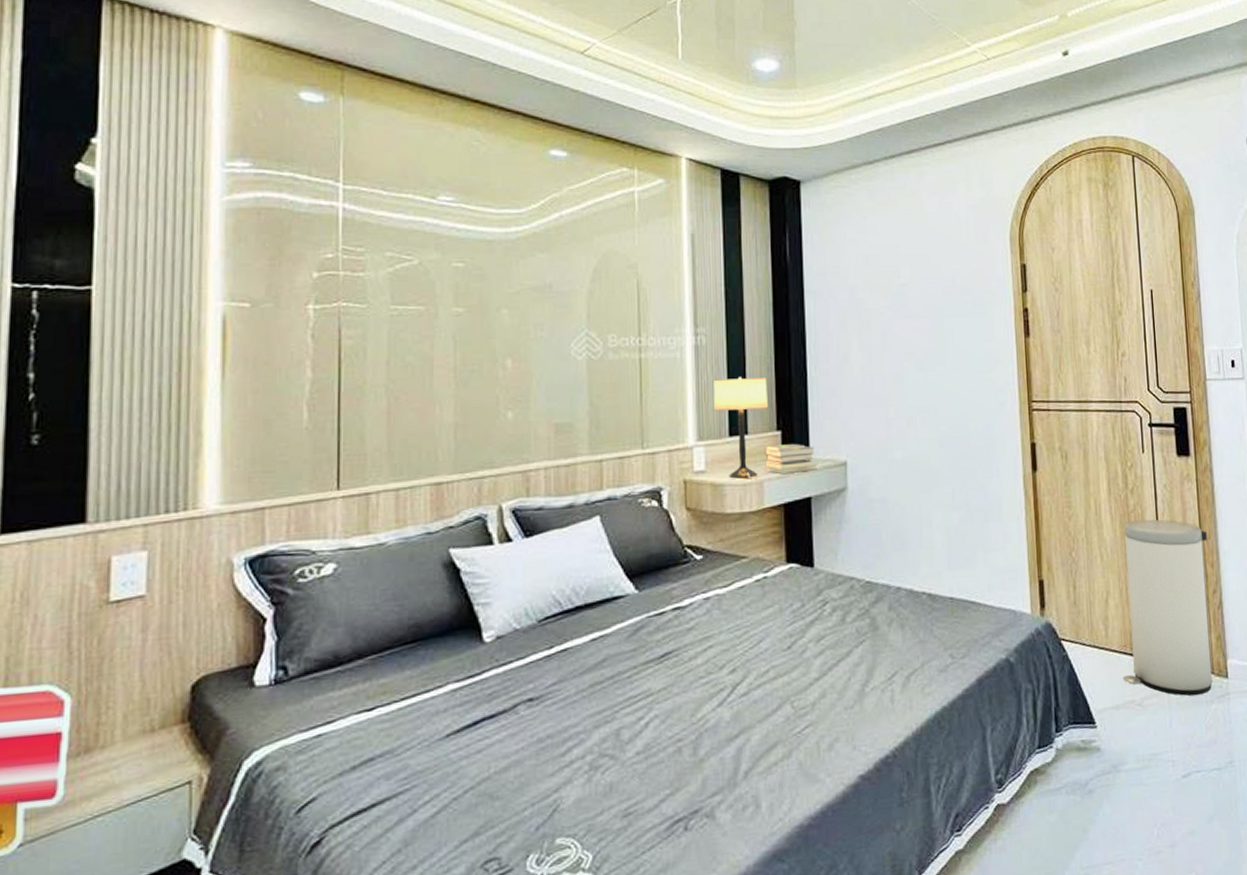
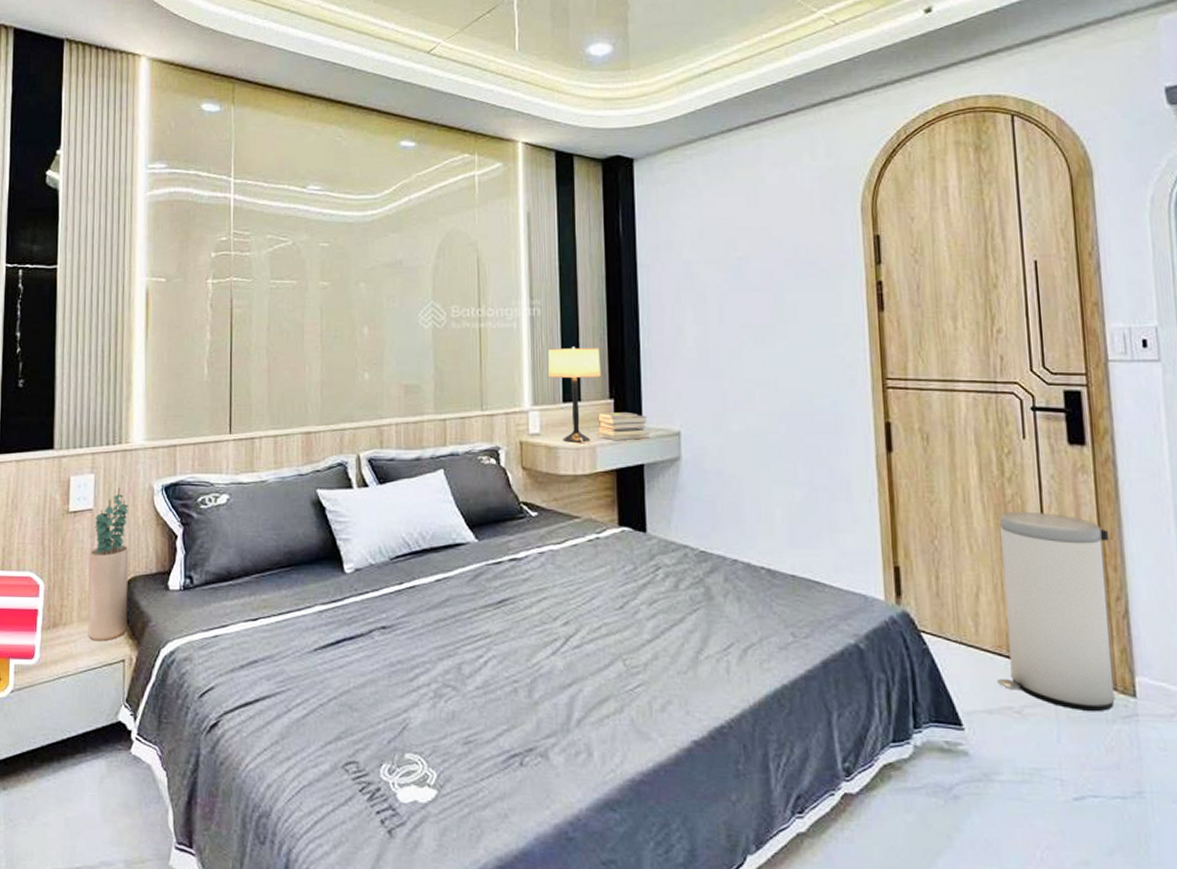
vase: none [137,565,198,763] -> present [87,488,129,642]

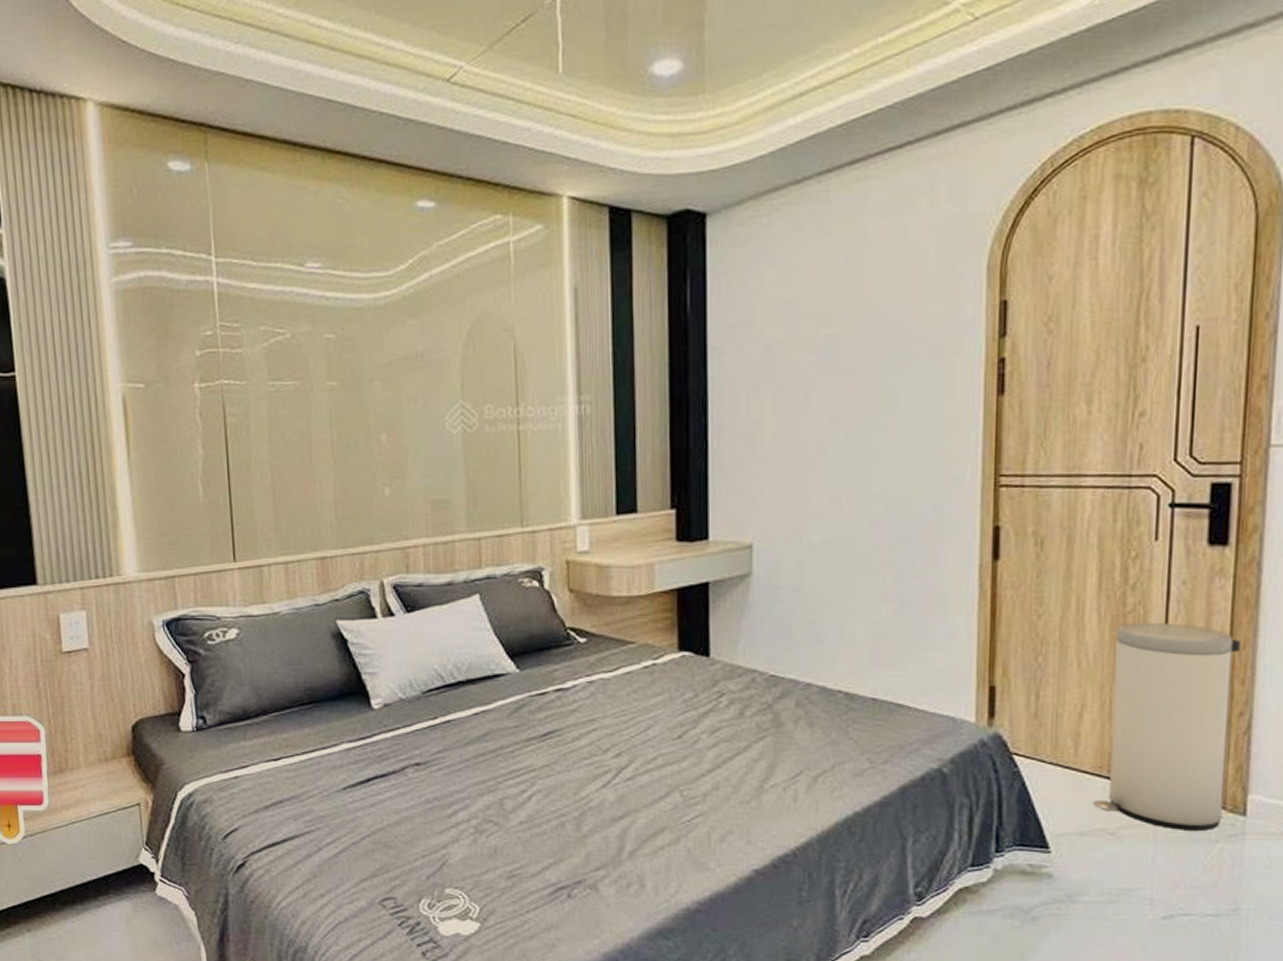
vase: present [87,488,129,642] -> none [90,624,140,786]
table lamp: present [548,347,602,444] -> none [599,450,662,561]
books: present [597,411,649,441] -> none [656,523,716,557]

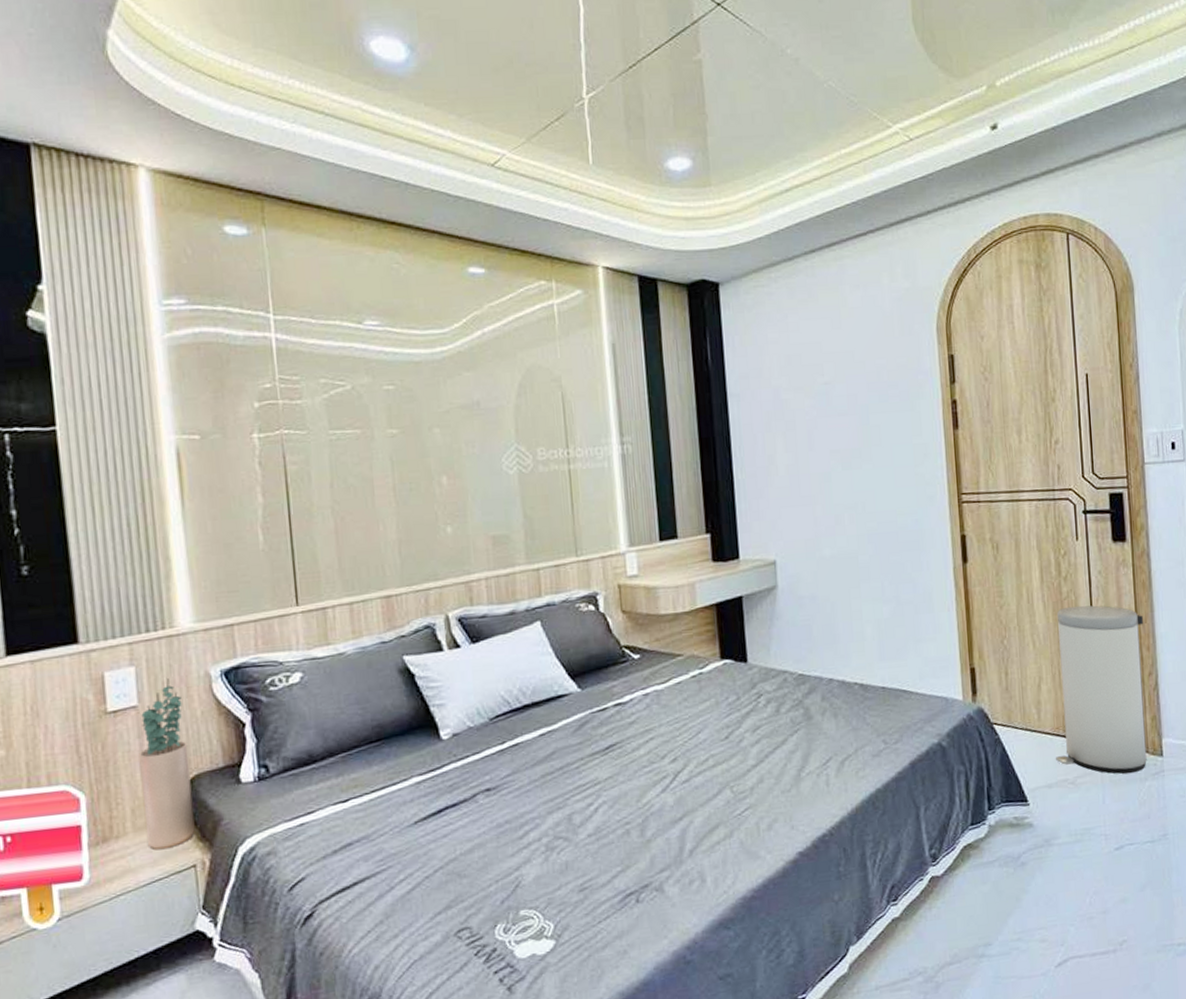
vase: none [90,624,140,786] -> present [139,678,195,850]

